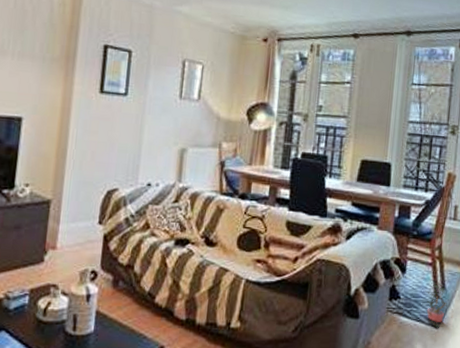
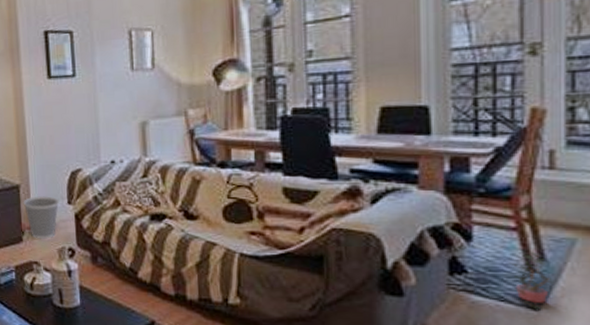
wastebasket: none [51,213,91,260] -> present [23,196,60,239]

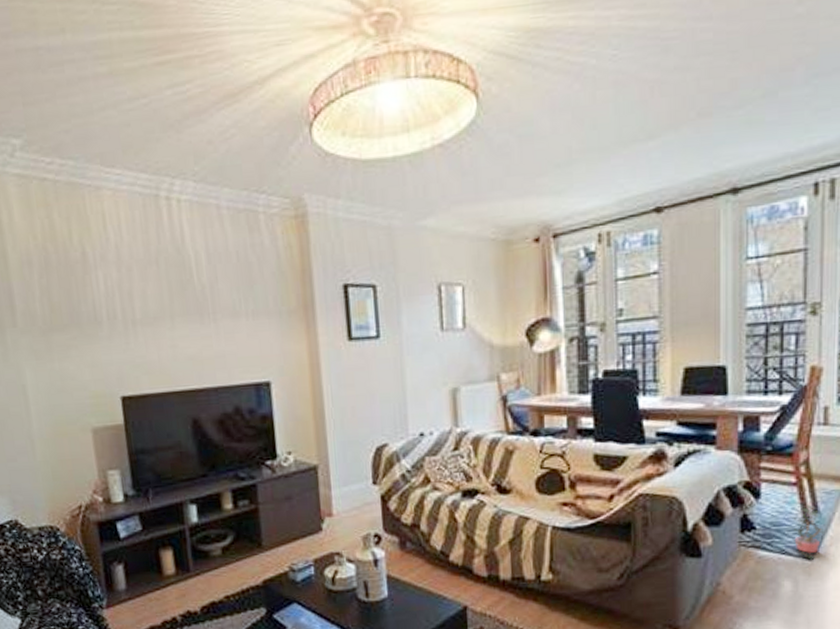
wastebasket: present [23,196,60,239] -> none [321,477,364,527]

